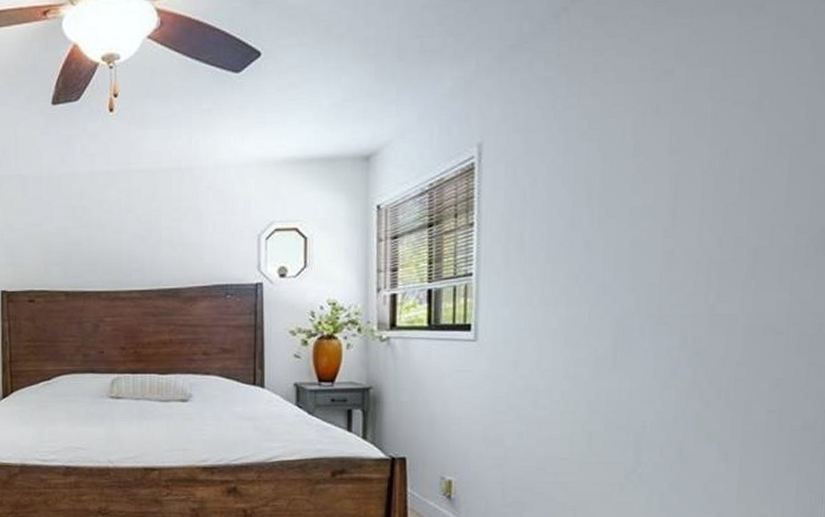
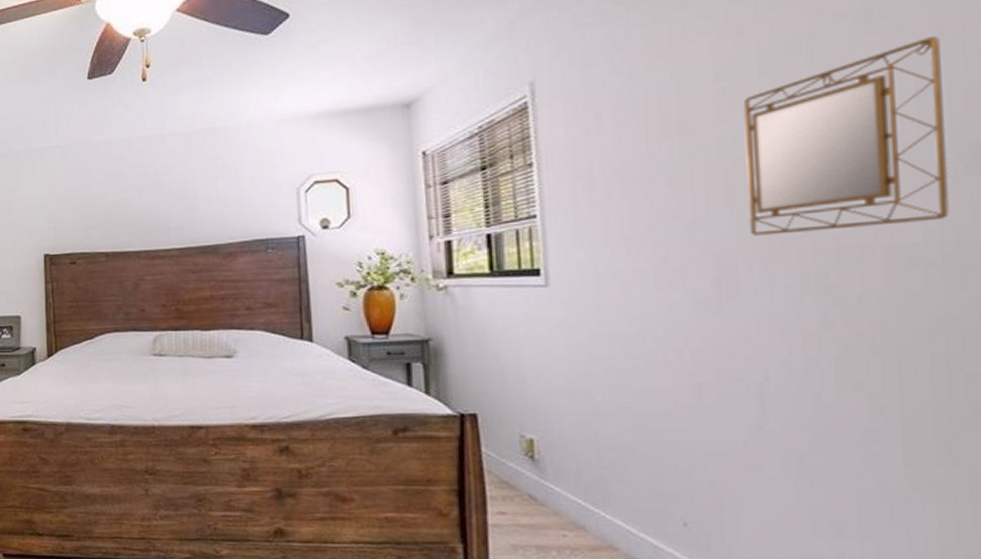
home mirror: none [646,128,813,301] -> present [743,35,949,236]

